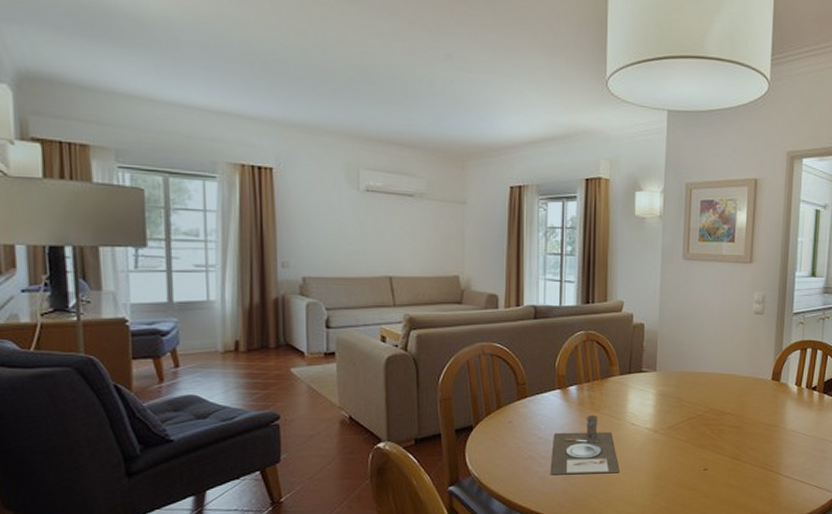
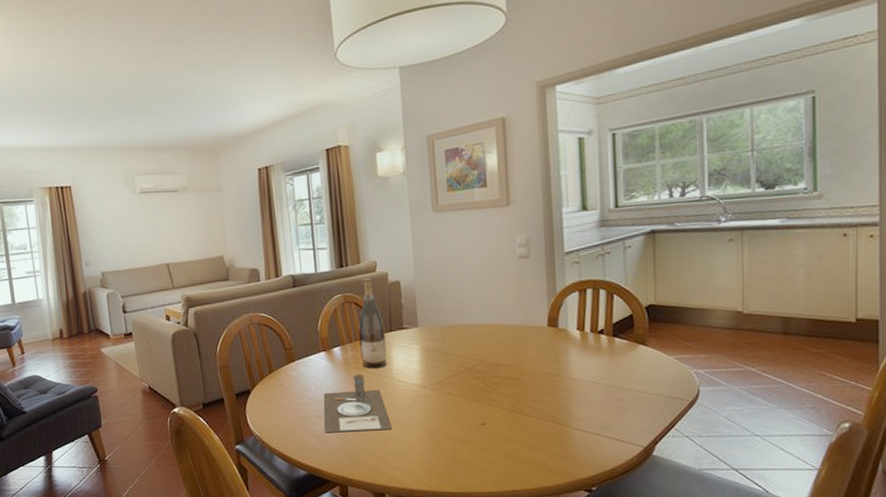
wine bottle: none [597,316,624,410] -> present [358,277,388,369]

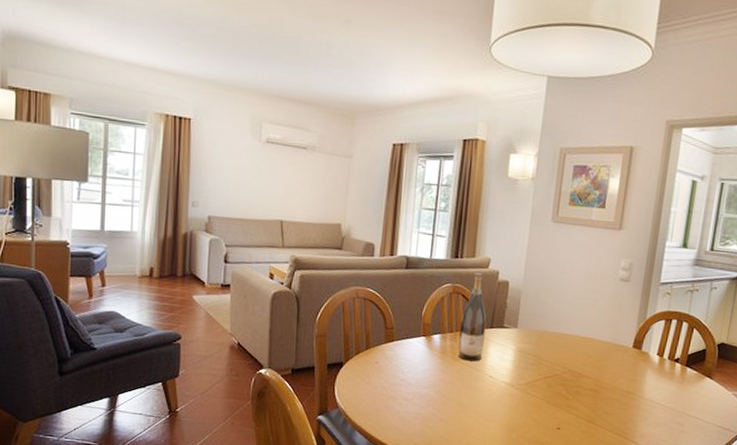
place setting: present [323,375,392,433] -> none [410,364,475,422]

